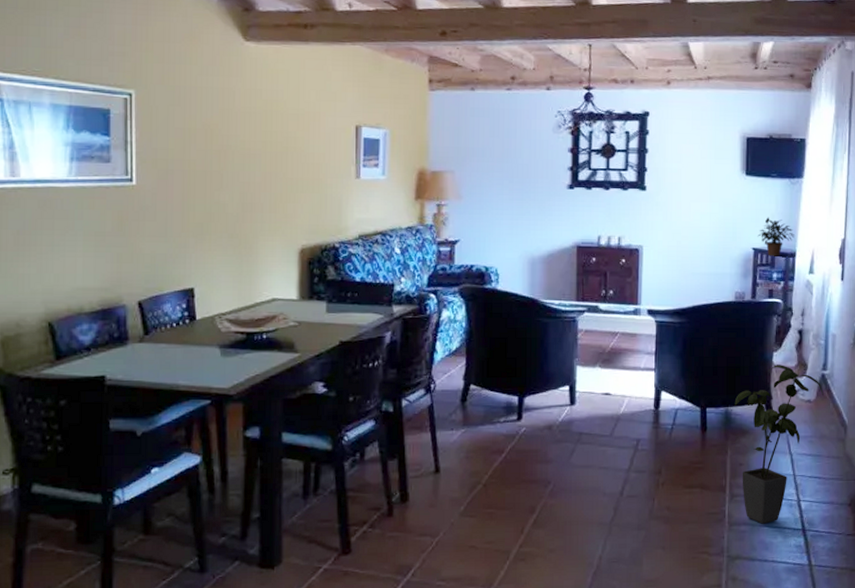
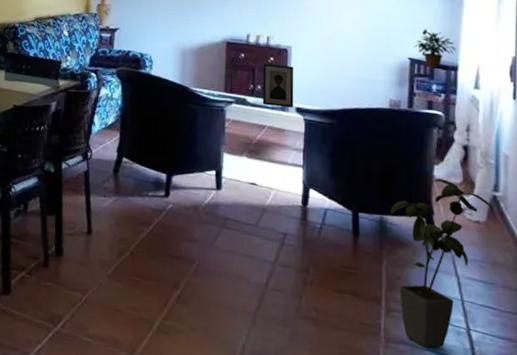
picture frame: none [615,266,646,311] -> present [262,64,294,108]

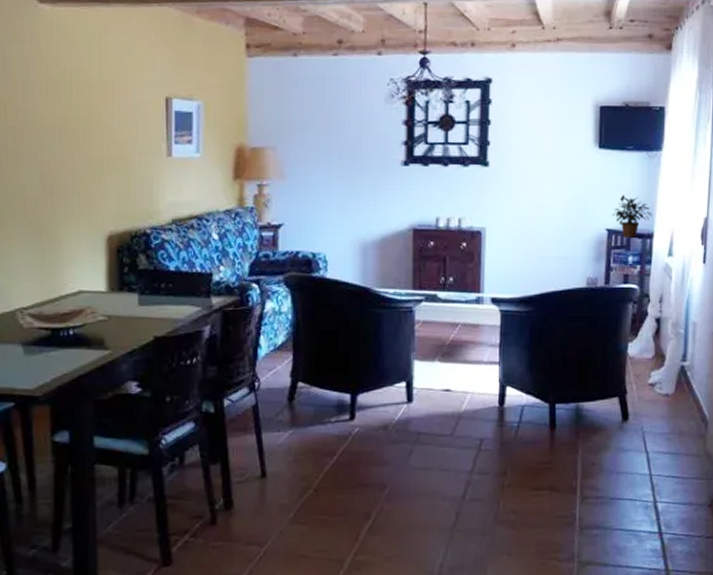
picture frame: present [262,64,294,108] -> none [455,251,489,299]
house plant: present [390,178,496,348] -> none [586,356,683,527]

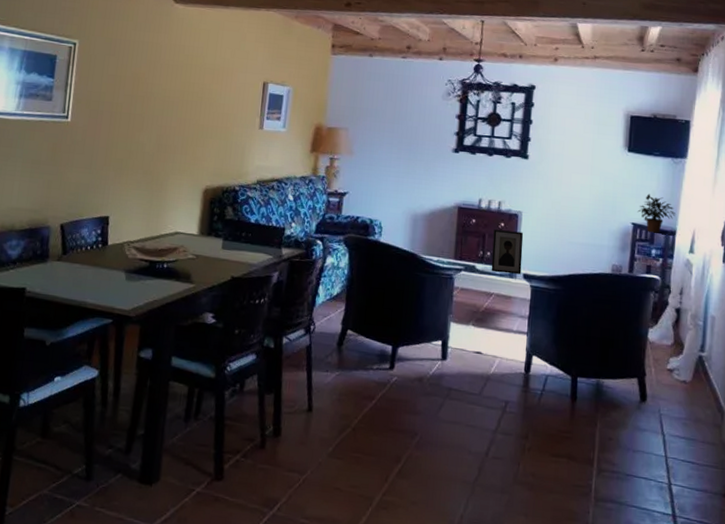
picture frame: none [455,251,489,299] -> present [491,229,524,275]

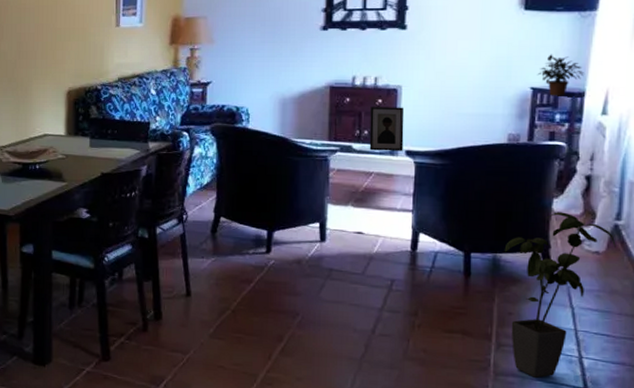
house plant: none [606,341,700,504] -> present [504,212,616,378]

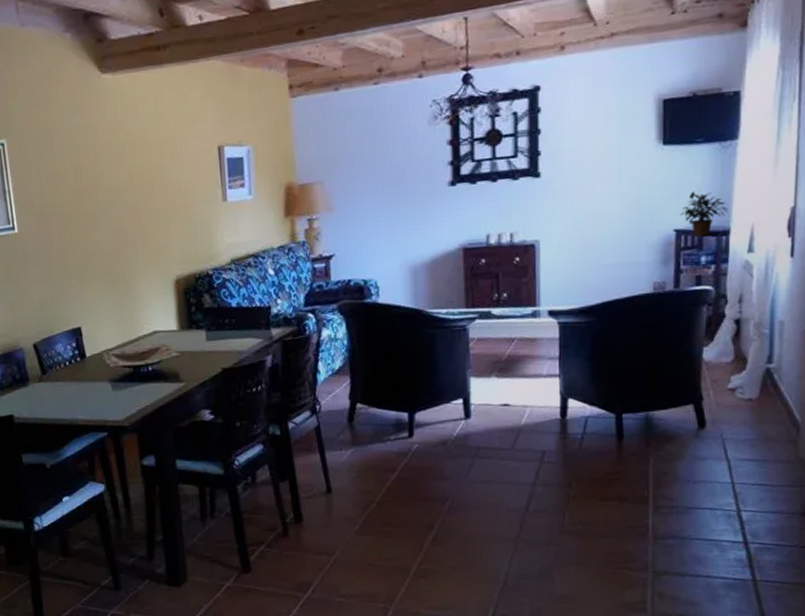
picture frame: present [369,107,405,151] -> none [508,264,546,315]
house plant: present [504,212,616,378] -> none [656,360,769,537]

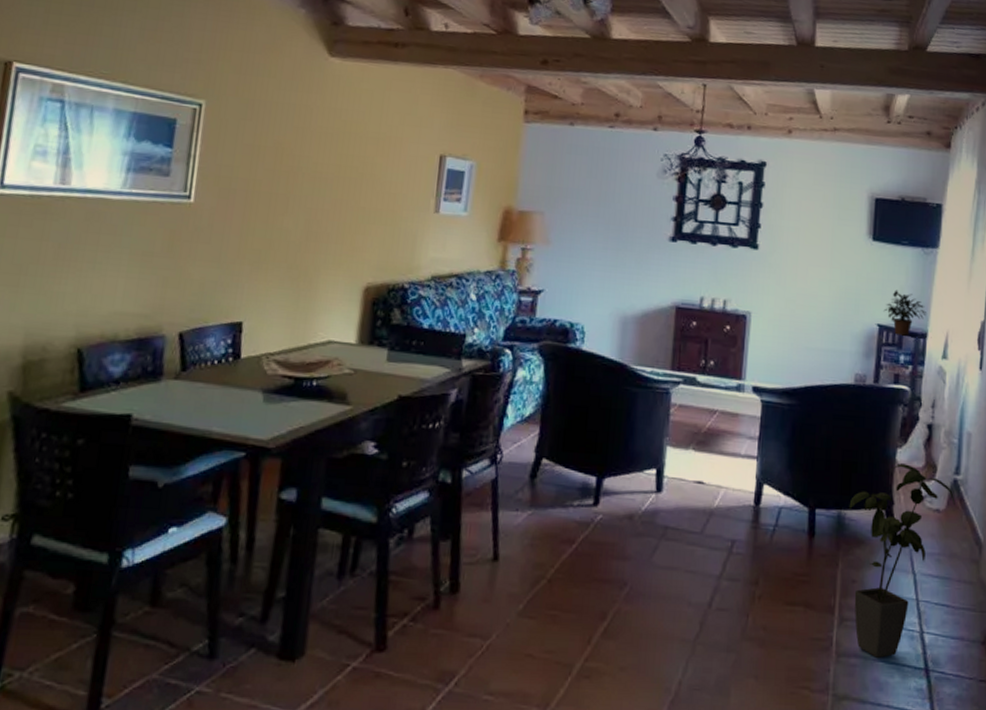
house plant: none [656,360,769,537] -> present [849,463,955,658]

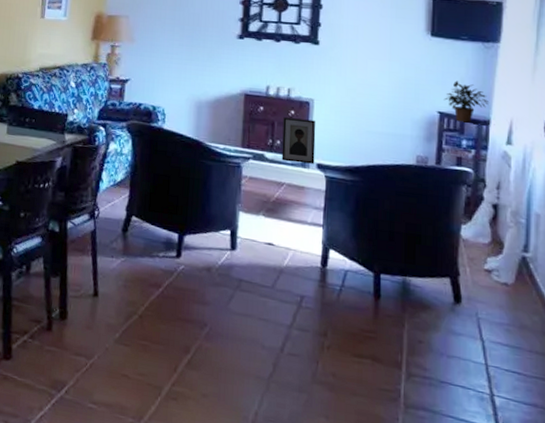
picture frame: none [714,333,753,387] -> present [281,117,316,164]
house plant: present [849,463,955,658] -> none [414,238,524,414]

